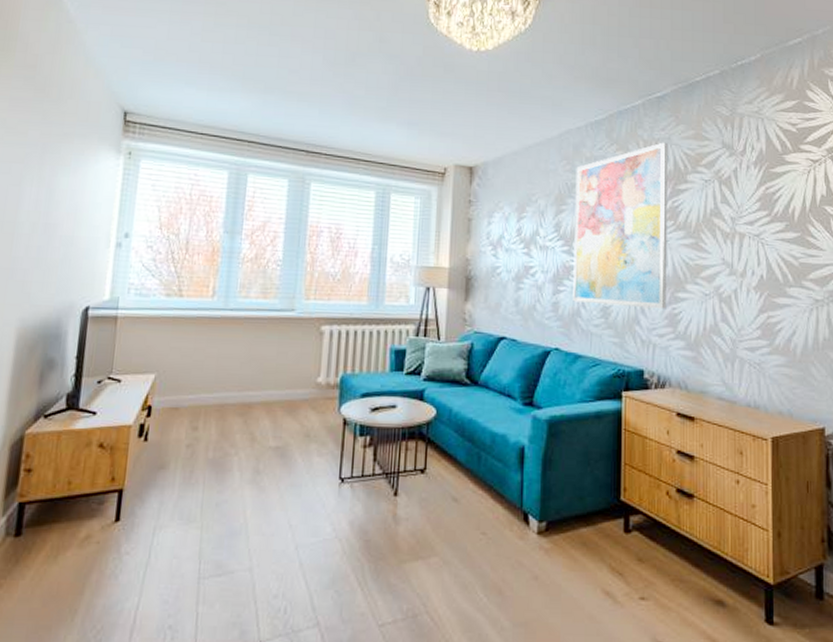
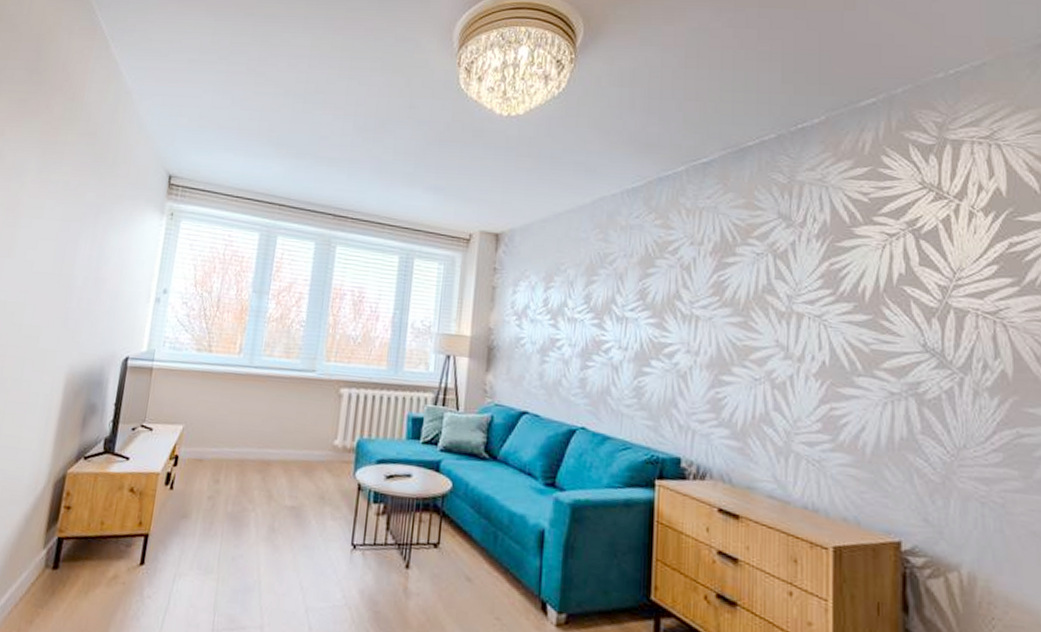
wall art: present [573,142,667,309] -> none [602,211,714,393]

